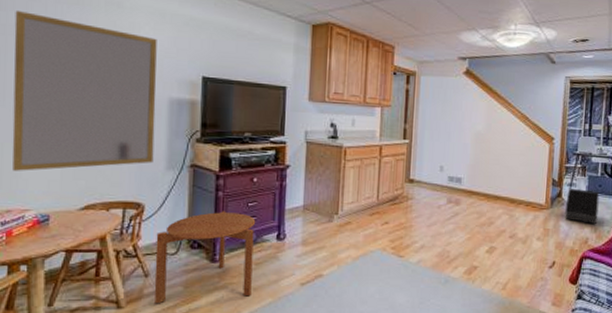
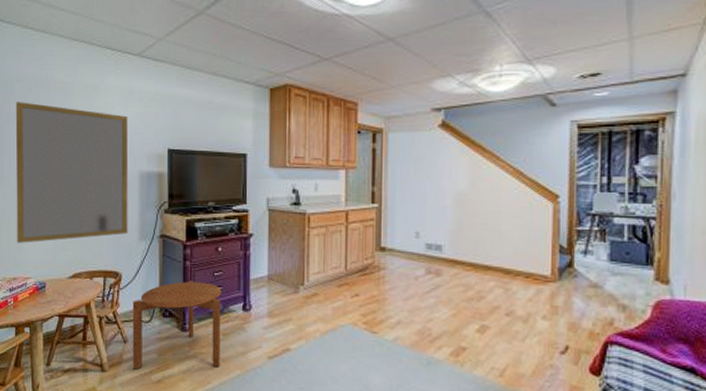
speaker: present [565,188,600,224] -> none [579,256,627,301]

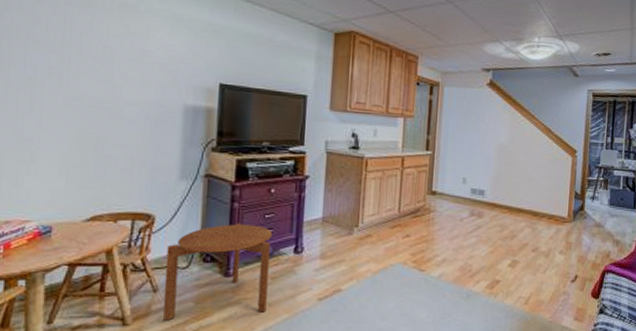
home mirror: present [15,102,129,243] -> none [13,12,173,180]

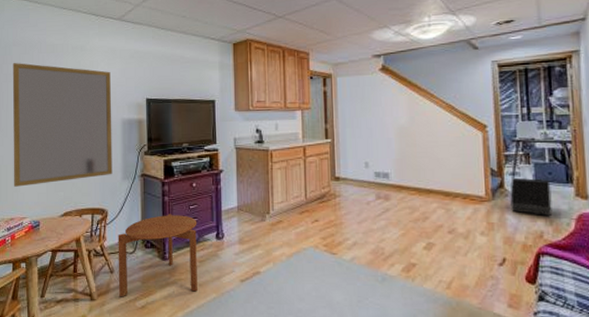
home mirror: none [13,12,173,180] -> present [12,63,113,187]
speaker: none [587,201,621,237] -> present [510,177,553,216]

